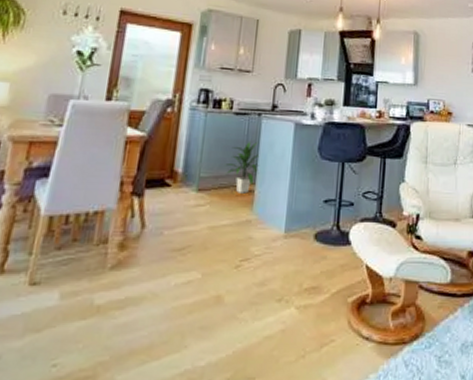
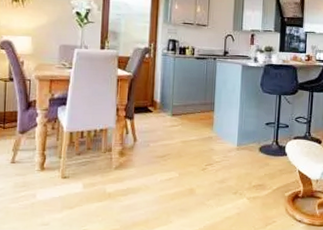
indoor plant: present [225,142,259,194] -> none [191,79,216,118]

